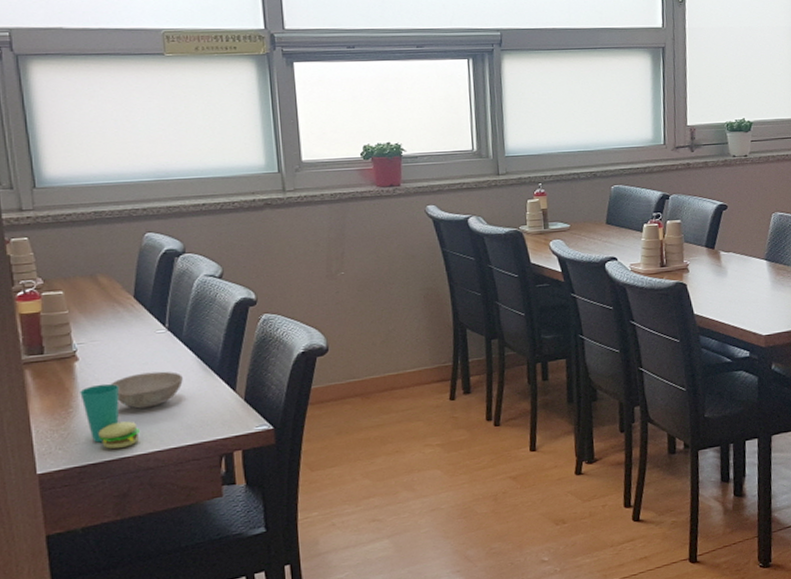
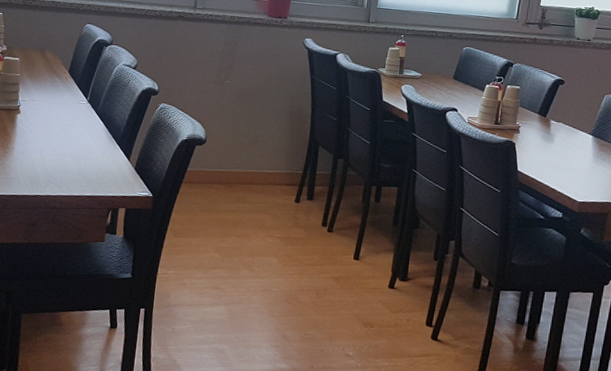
cup: present [80,383,140,449] -> none [16,135,54,188]
bowl: present [110,371,183,409] -> none [39,132,93,161]

